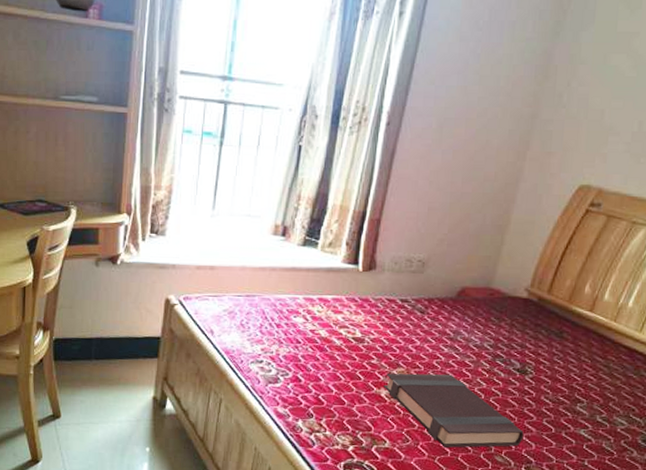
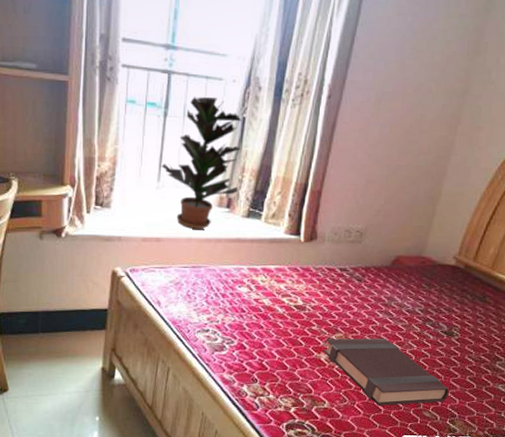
potted plant: none [216,126,298,258] -> present [161,97,242,229]

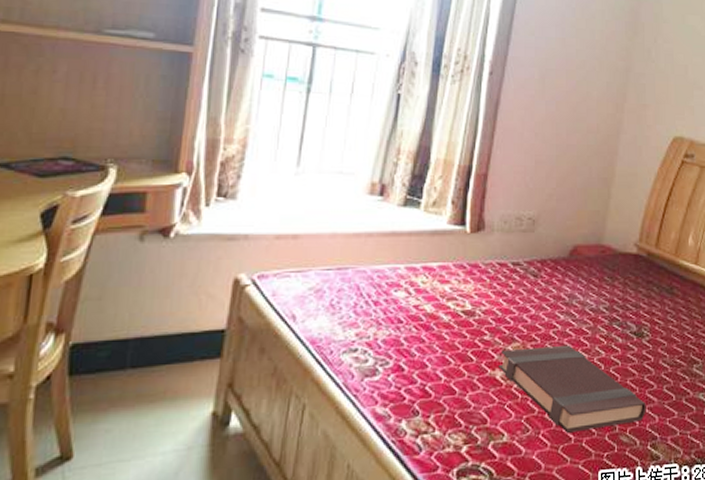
potted plant: present [161,97,242,229] -> none [301,72,397,222]

